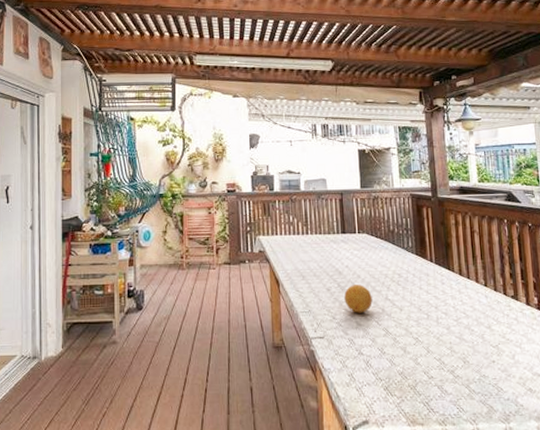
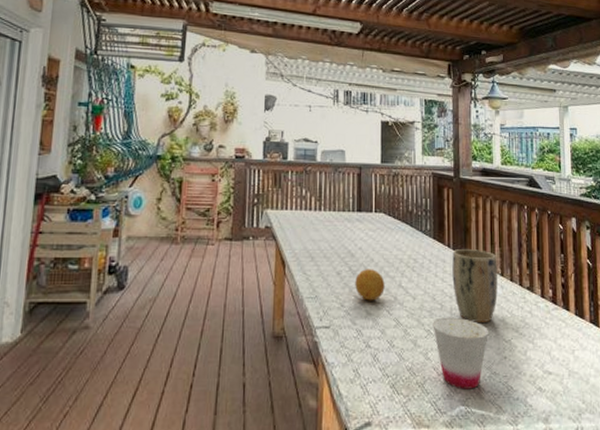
cup: none [420,325,476,391] -> present [433,317,488,390]
plant pot: none [435,263,482,331] -> present [452,249,498,324]

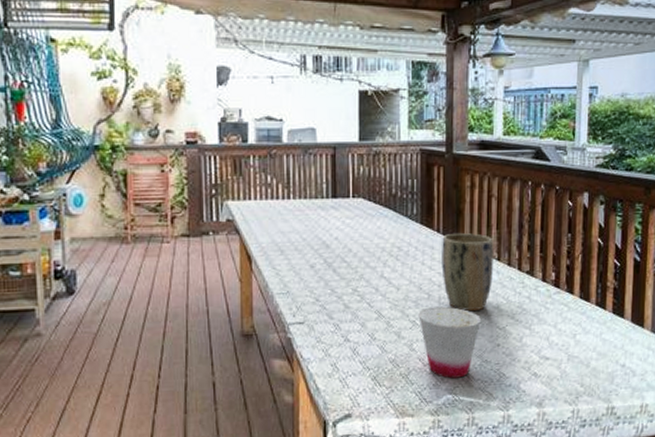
fruit: present [355,269,385,301] -> none [331,260,365,294]

